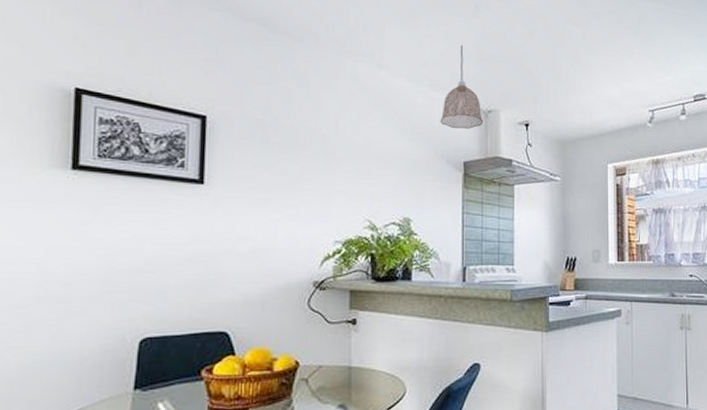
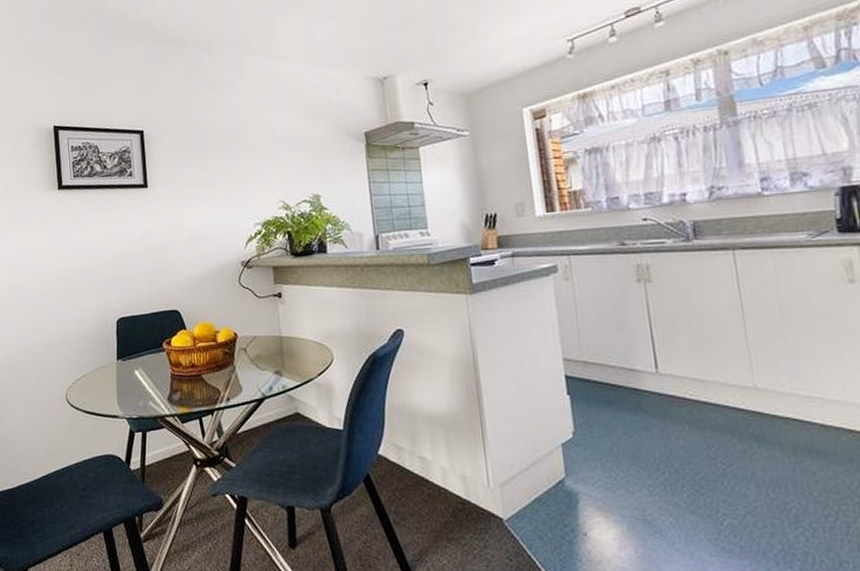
pendant lamp: present [440,45,484,129] -> none [337,19,380,102]

